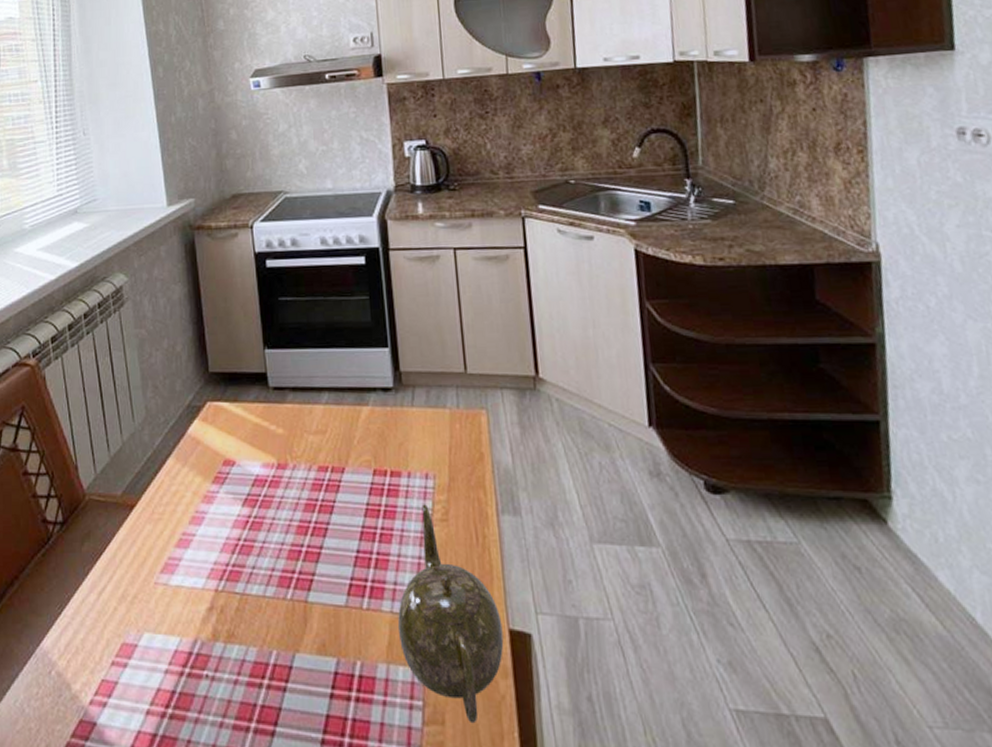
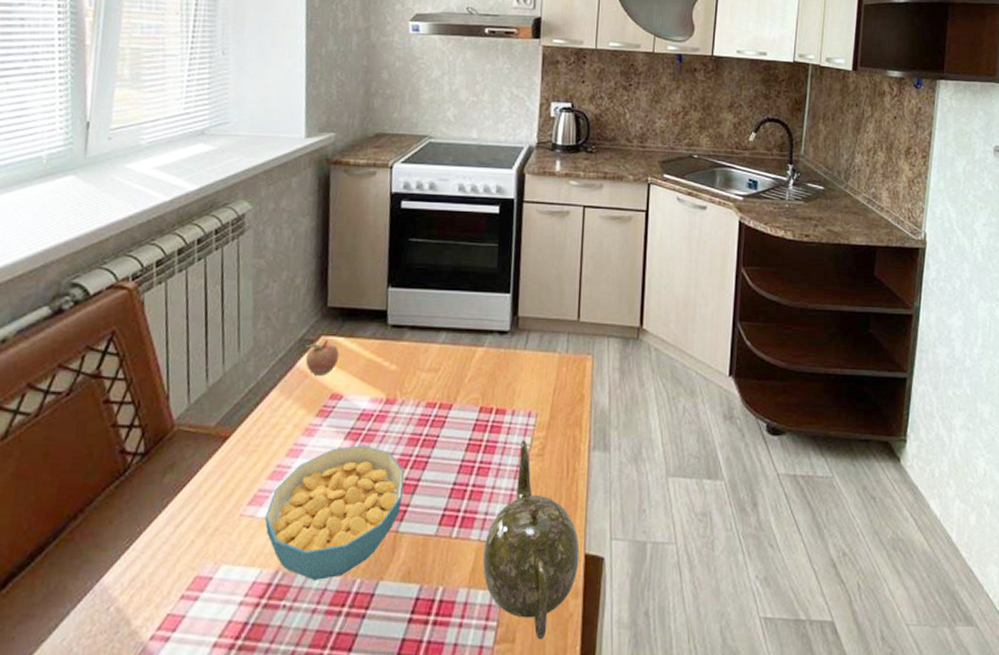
cereal bowl: none [177,512,308,650] -> present [264,445,405,580]
fruit: none [194,406,227,442] -> present [305,340,340,375]

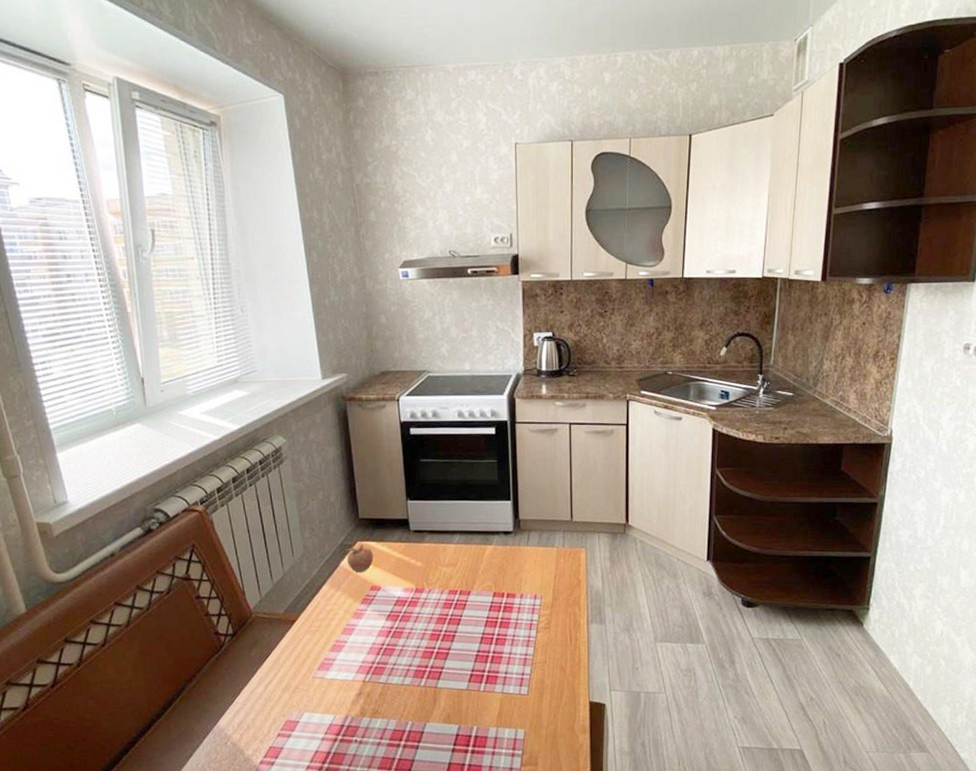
cereal bowl: present [264,445,405,580] -> none [332,624,438,723]
teapot: present [483,440,580,640] -> none [507,617,585,764]

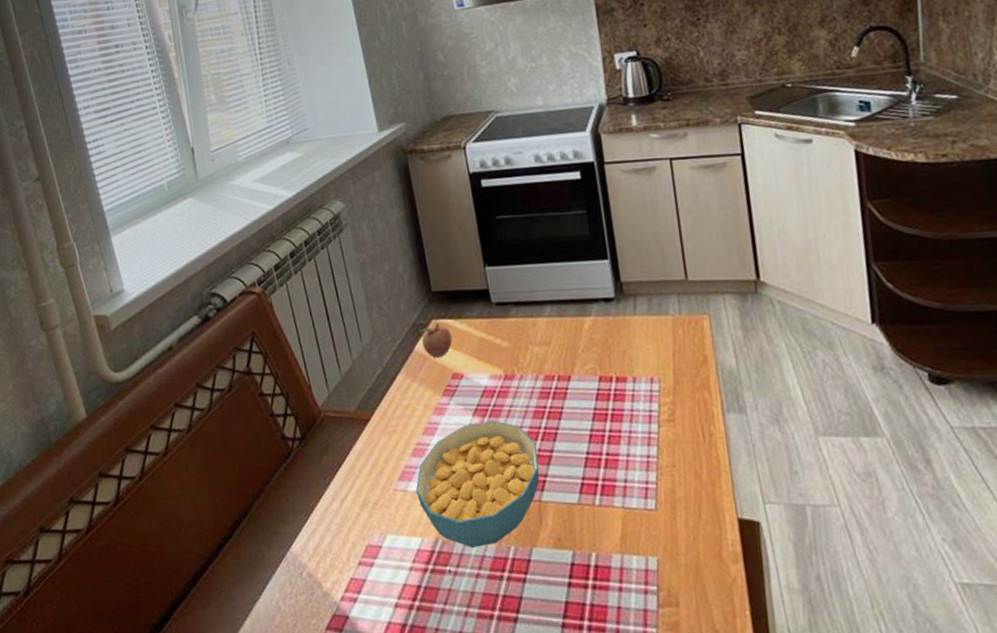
cereal bowl: none [332,624,438,723] -> present [415,420,540,548]

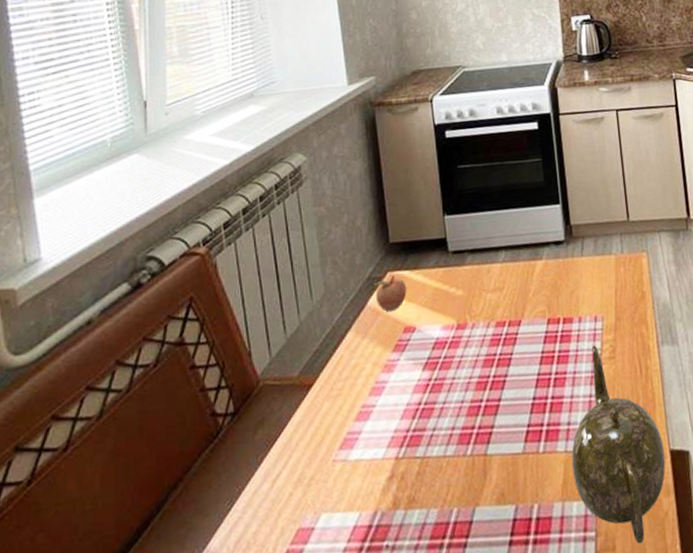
cereal bowl: present [415,420,540,548] -> none [357,373,487,516]
teapot: none [629,407,733,604] -> present [571,345,666,544]

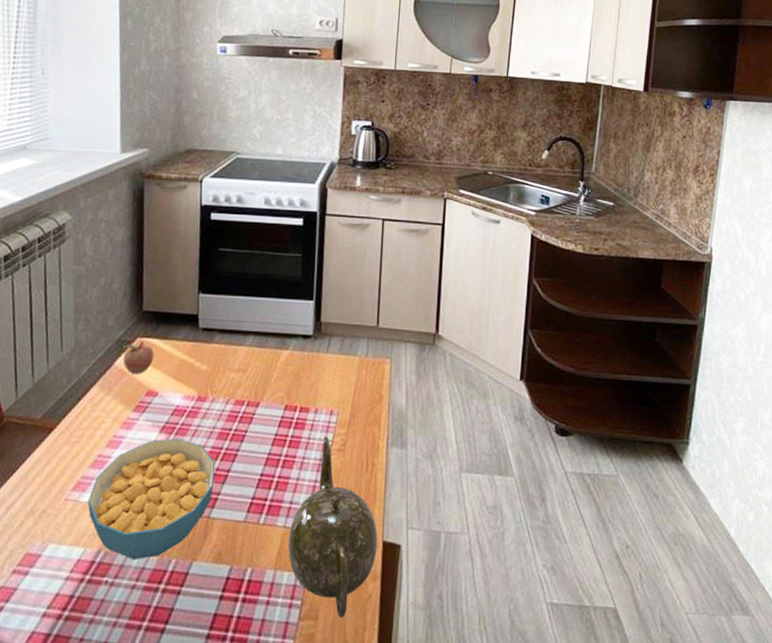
cereal bowl: none [357,373,487,516] -> present [87,438,216,559]

